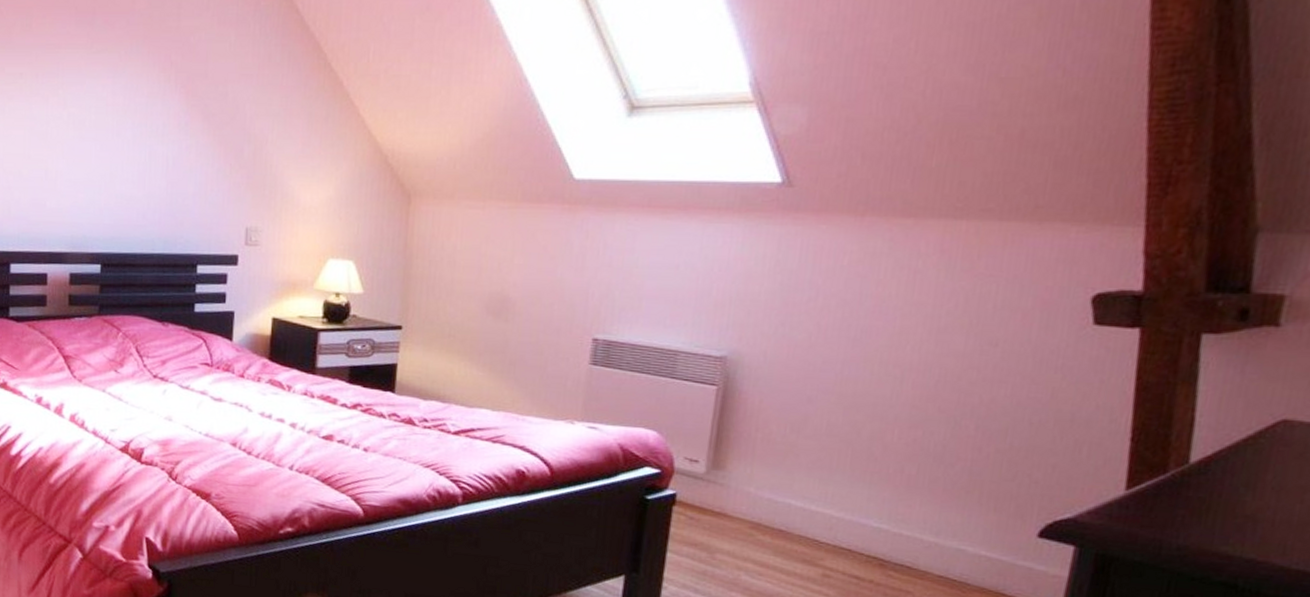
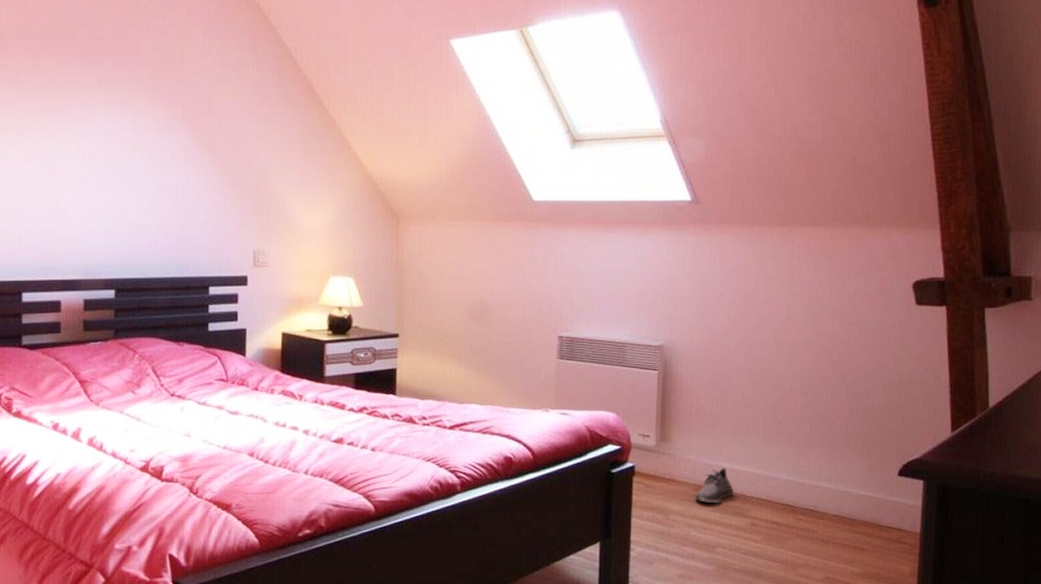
shoe: none [750,505,803,547] -> present [694,467,734,504]

